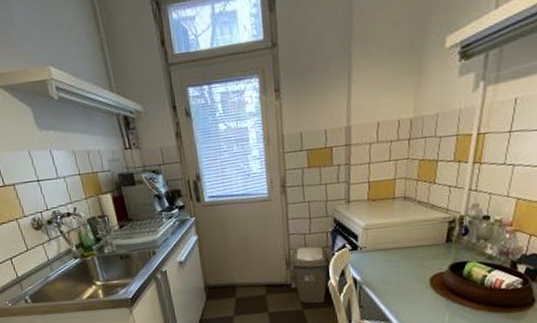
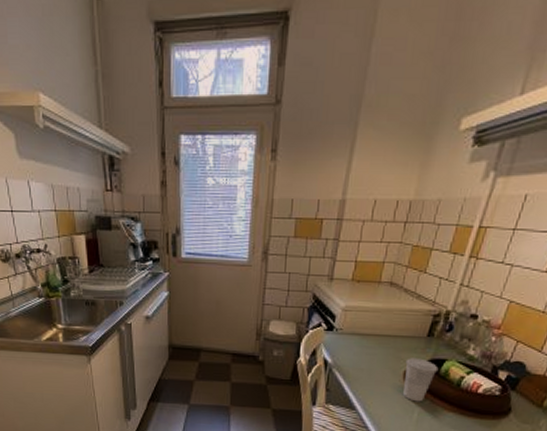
cup: none [429,264,461,306] -> present [403,358,439,402]

